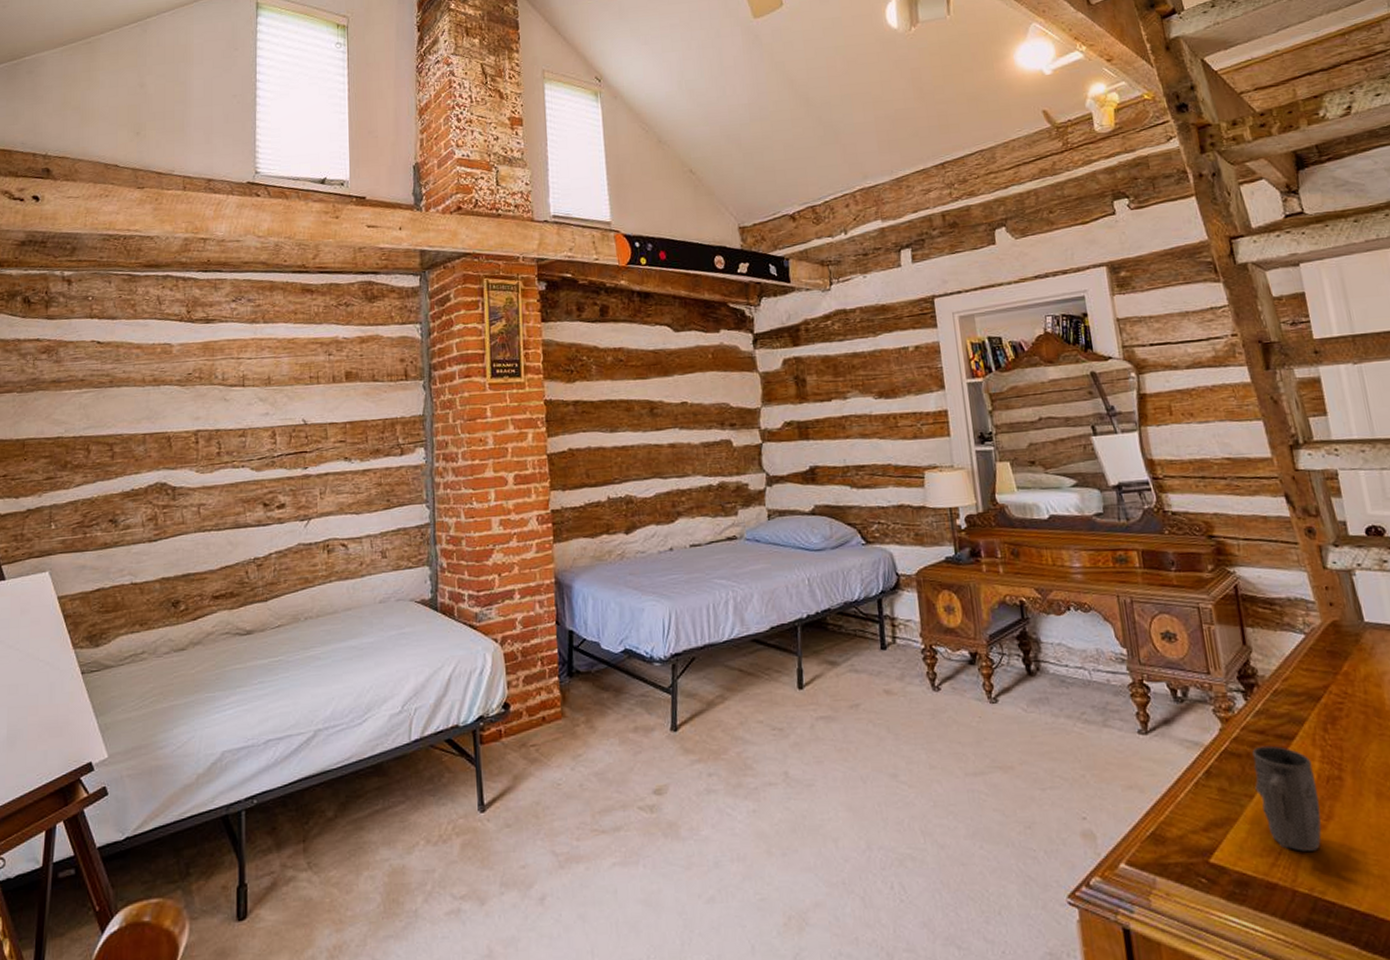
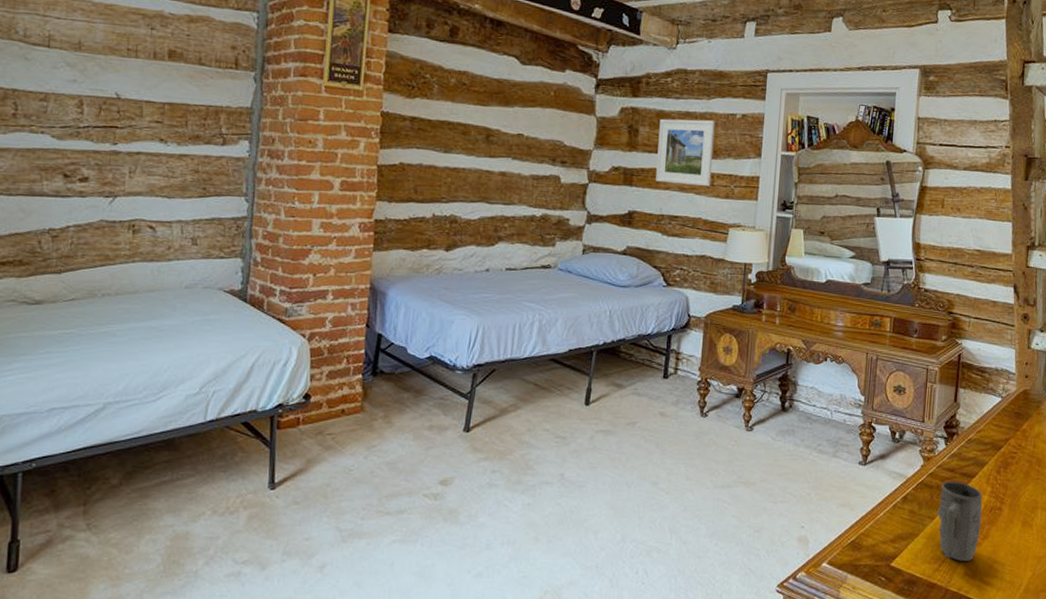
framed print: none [826,358,895,431] -> present [656,118,715,187]

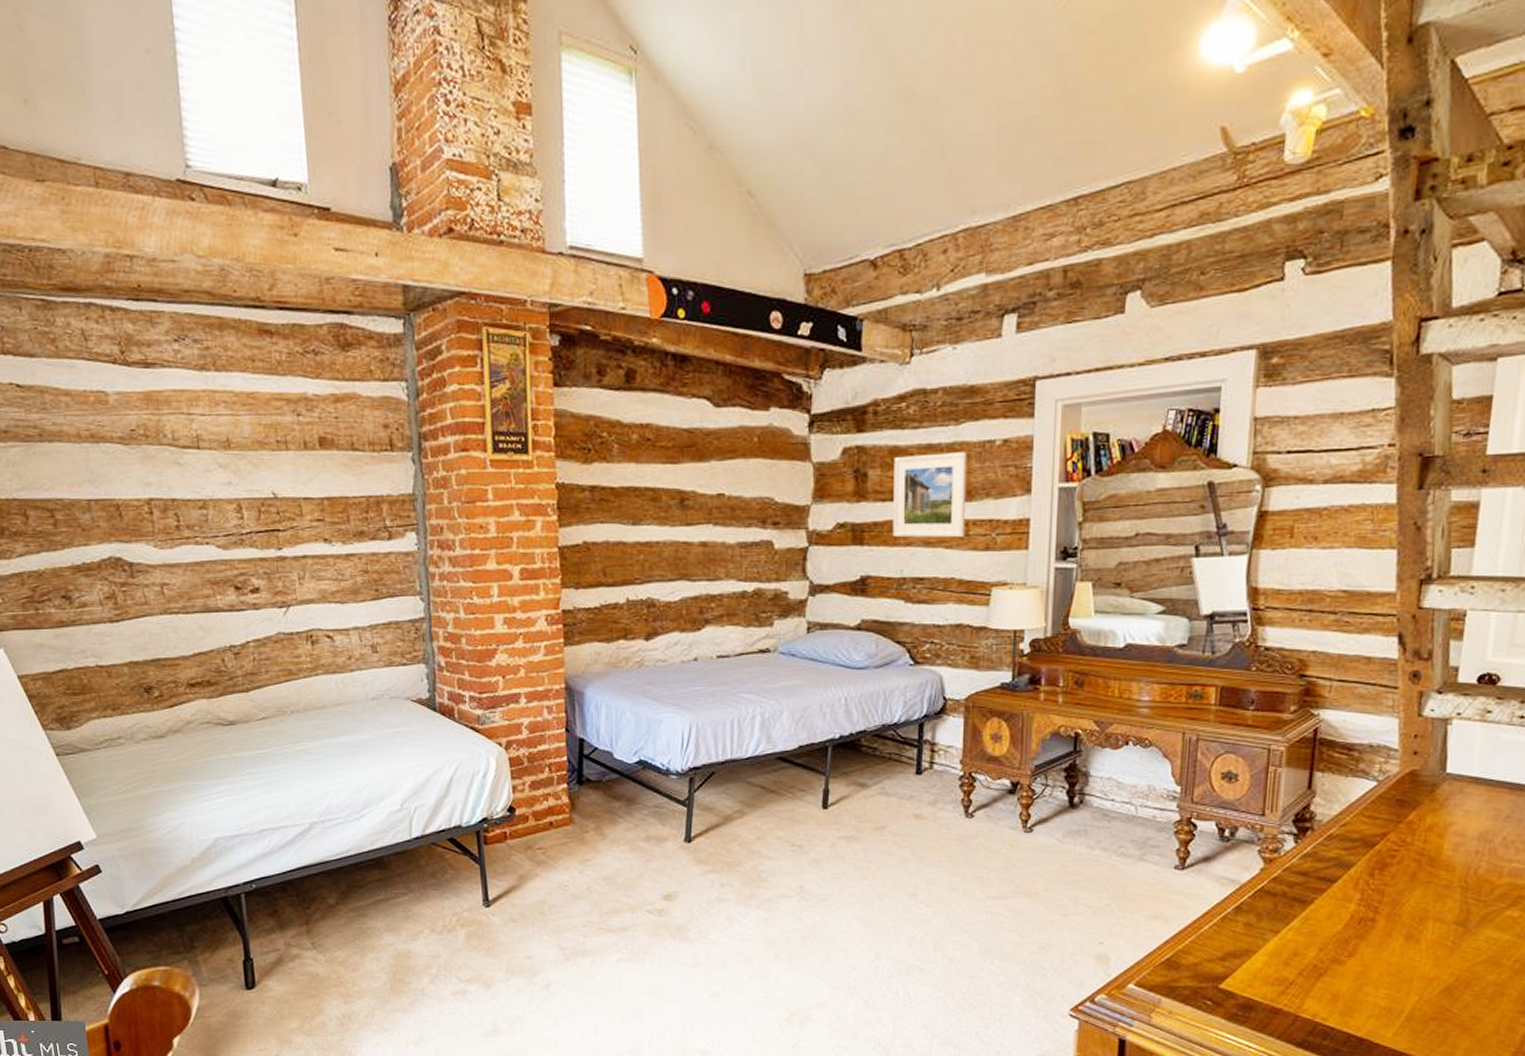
mug: present [937,481,983,561] -> none [1282,887,1348,983]

